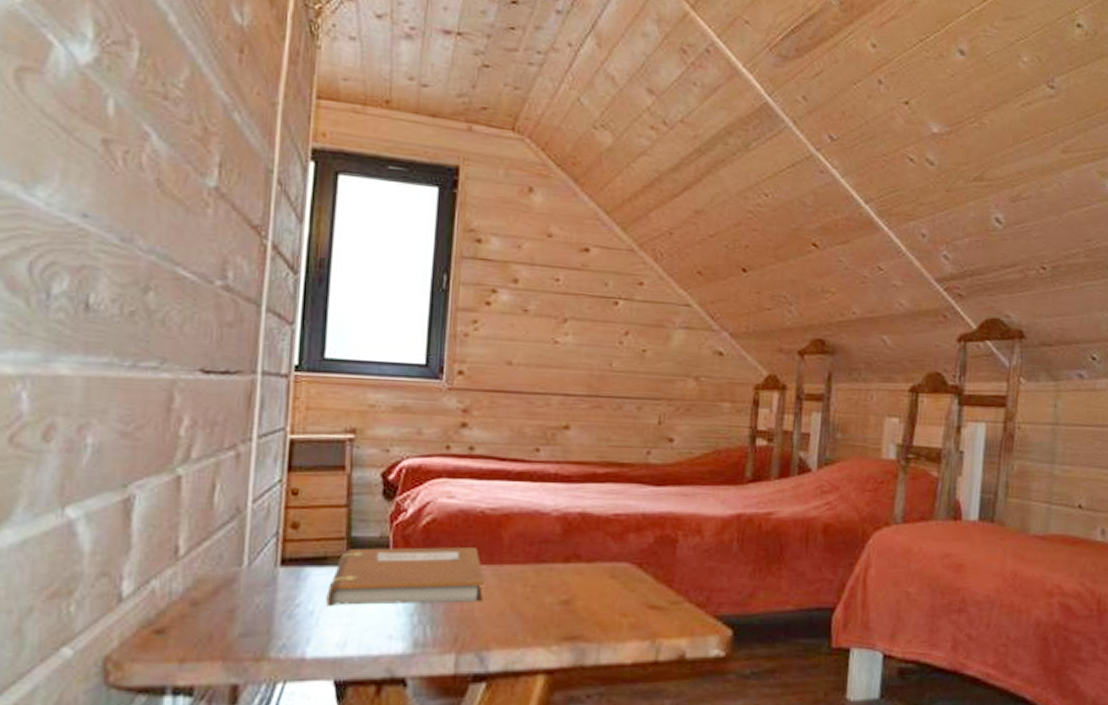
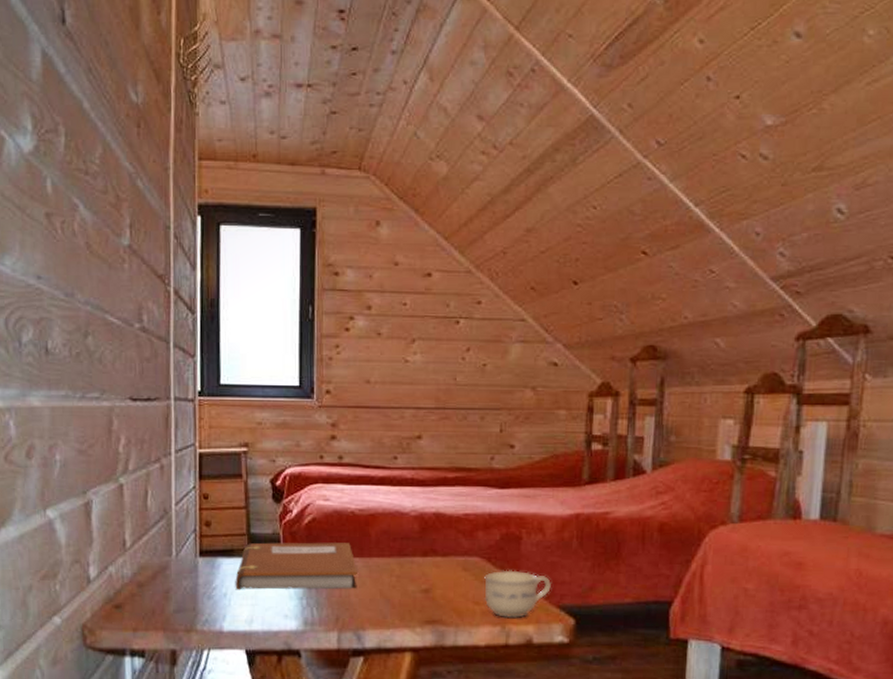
cup: none [632,576,710,630] -> present [484,570,552,618]

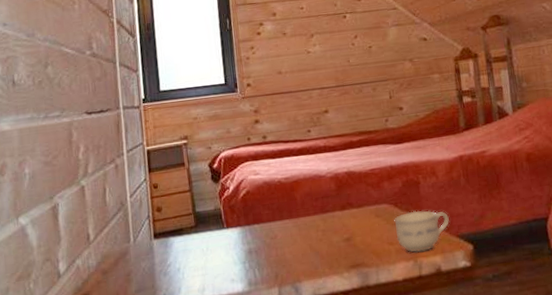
notebook: present [235,542,357,590] -> none [186,208,290,264]

